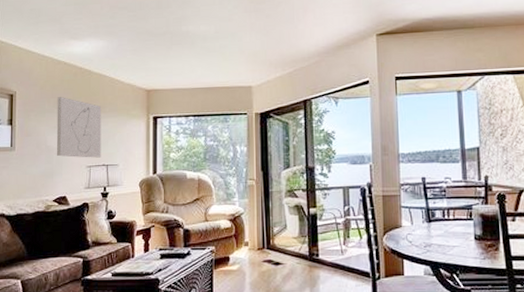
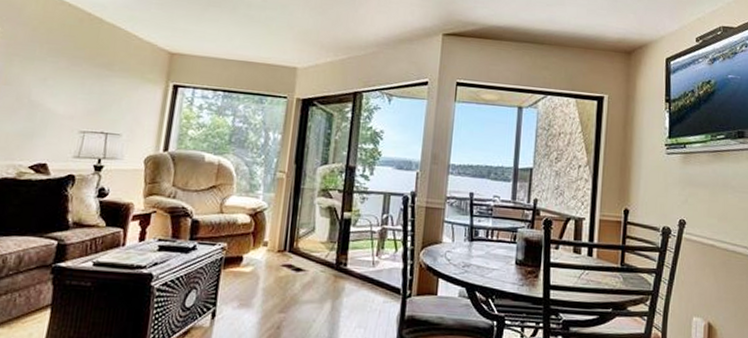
wall art: present [56,97,102,158] -> none [41,43,110,124]

